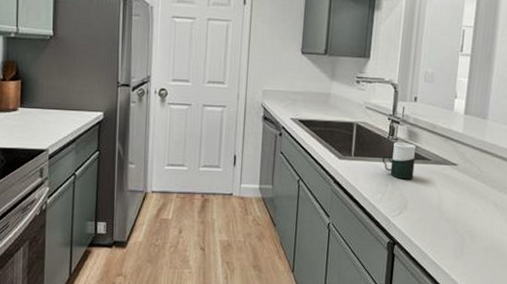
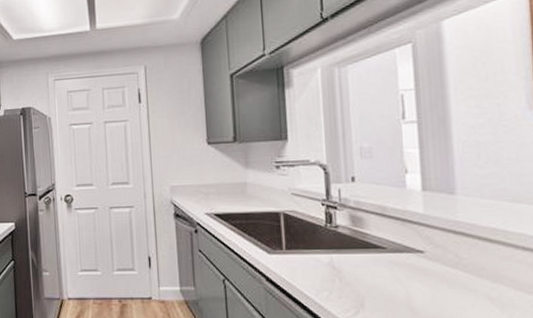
cup: present [382,142,417,180] -> none [322,230,367,273]

